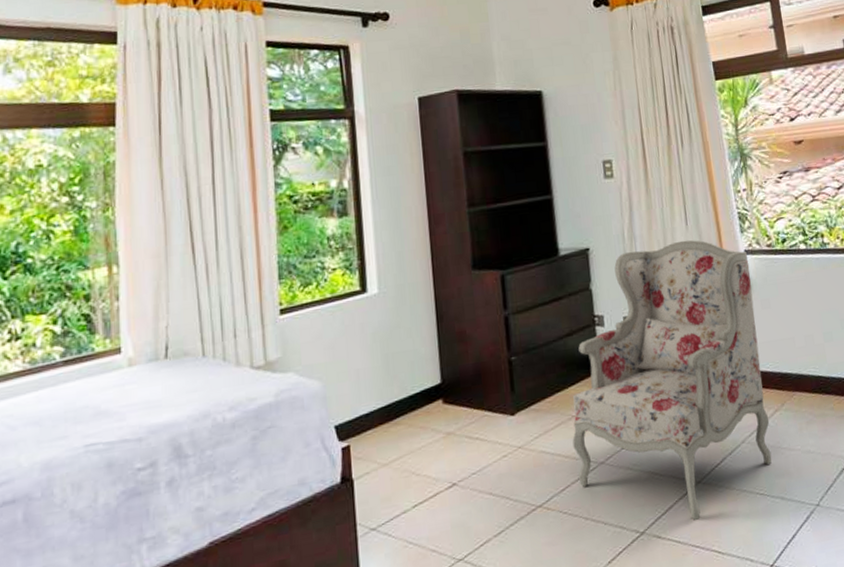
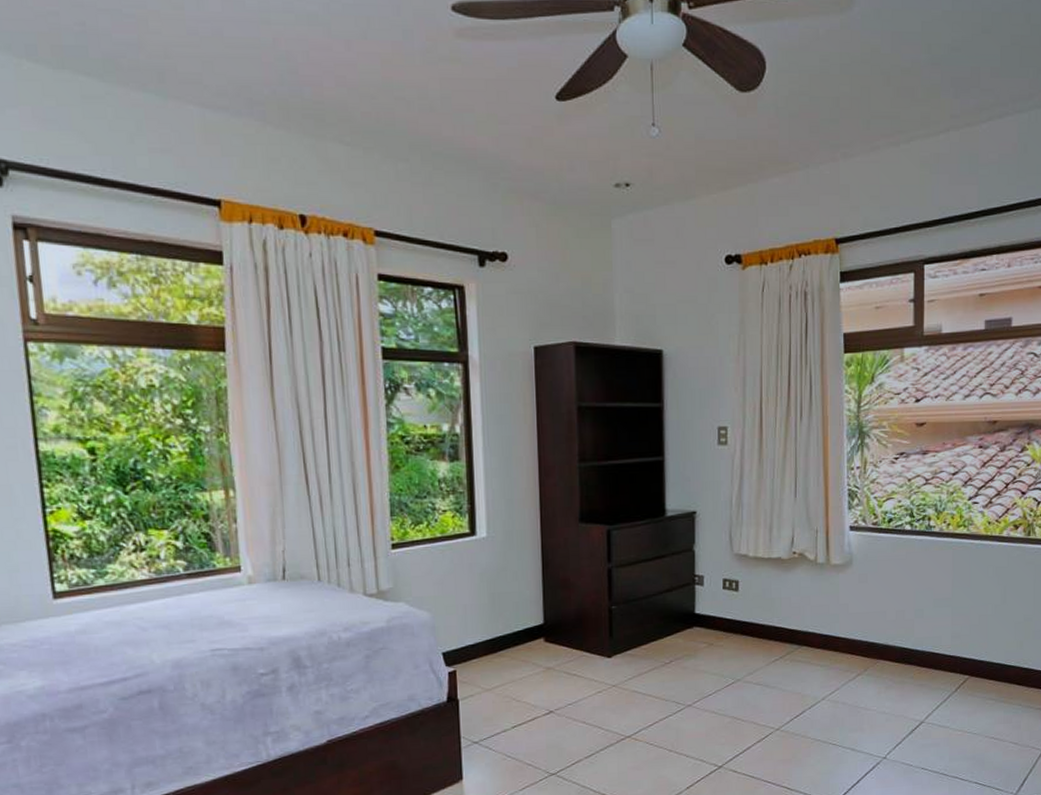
armchair: present [572,240,772,520] -> none [664,511,852,760]

